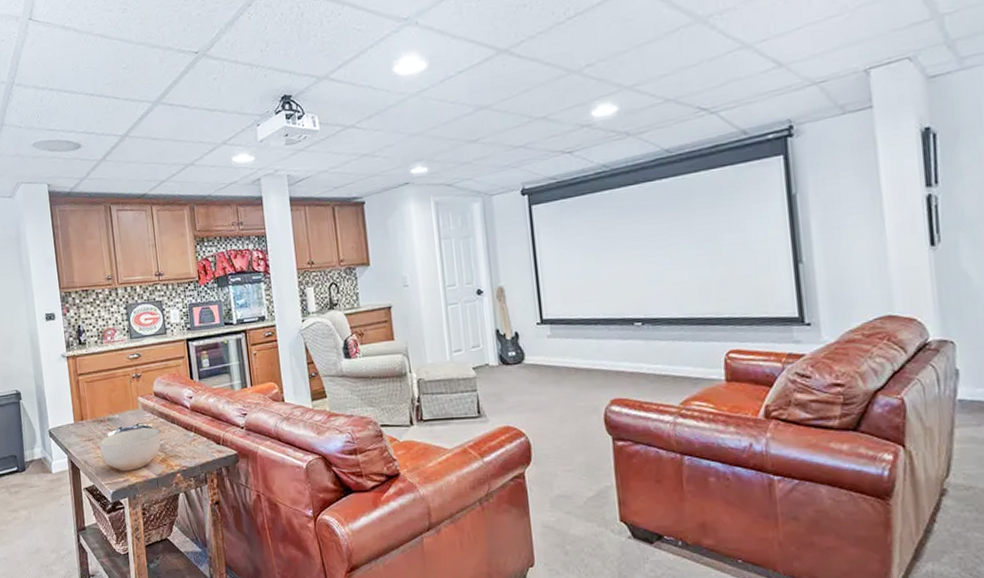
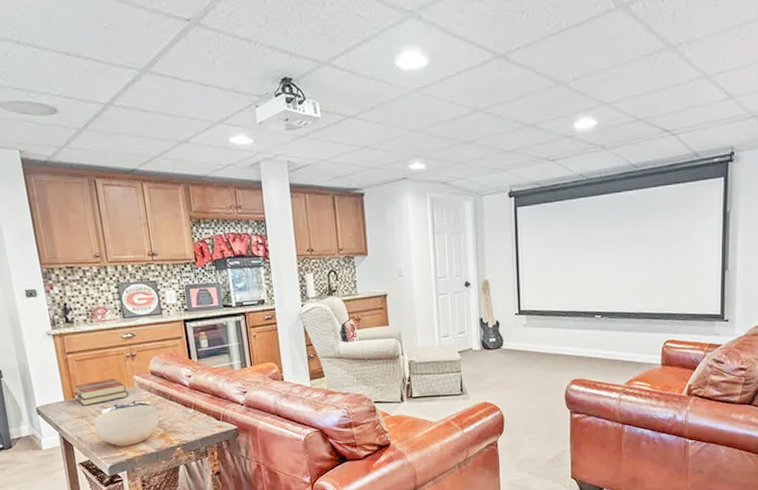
books: none [82,400,133,428] -> present [73,379,129,406]

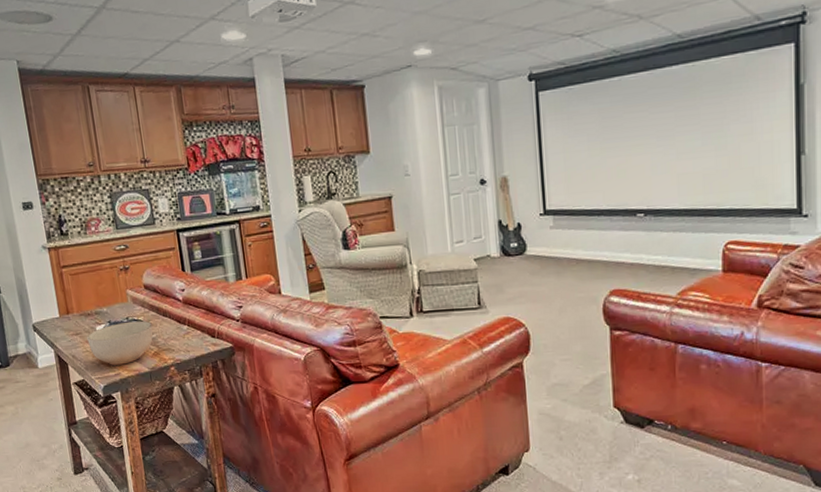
books: present [73,379,129,406] -> none [68,293,123,322]

